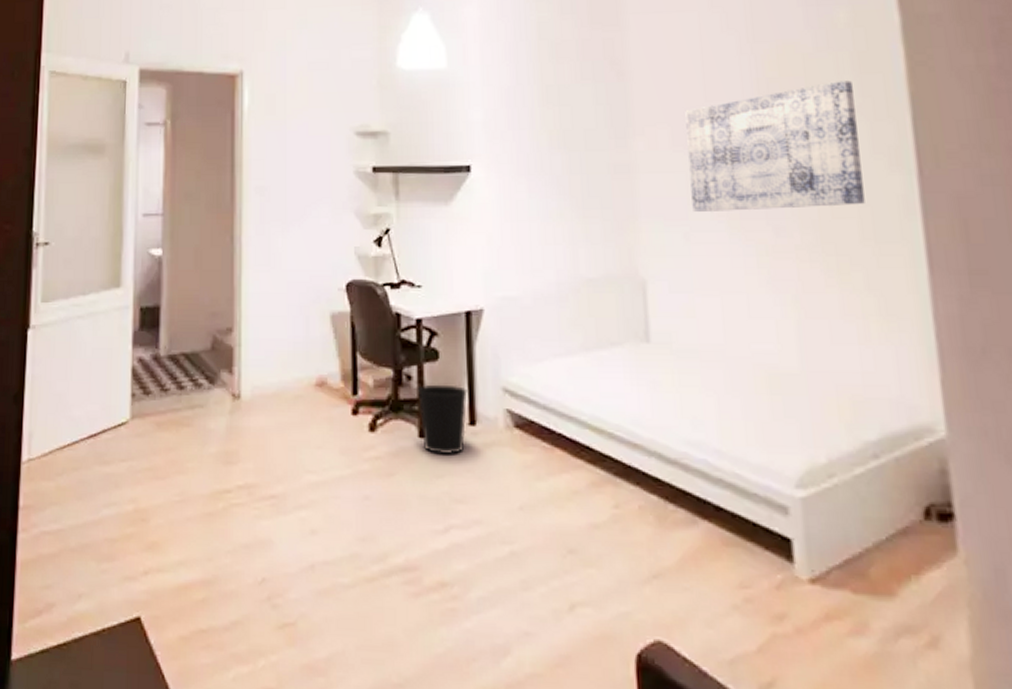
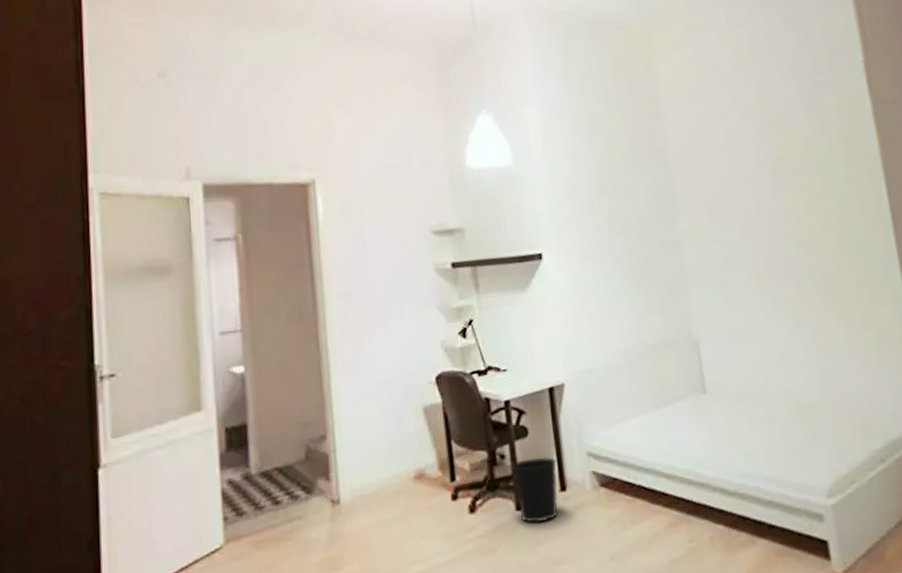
wall art: present [685,80,865,212] -> none [718,156,858,276]

